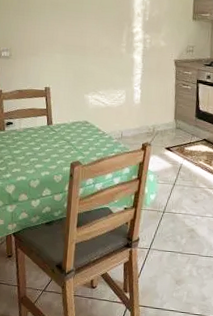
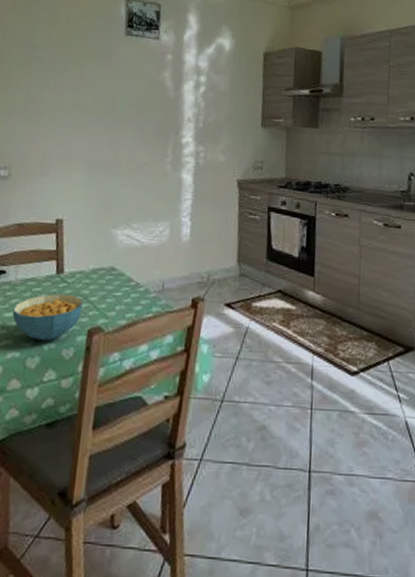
cereal bowl: none [19,138,67,170] -> present [12,294,84,342]

